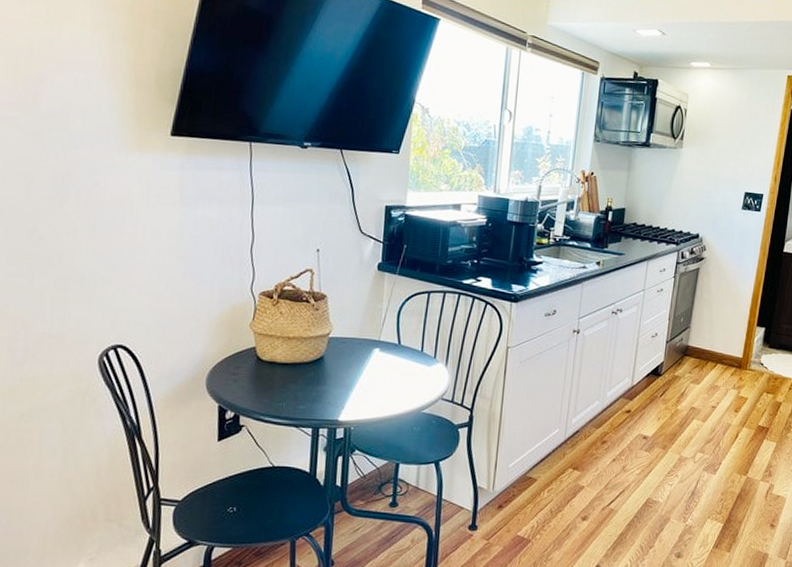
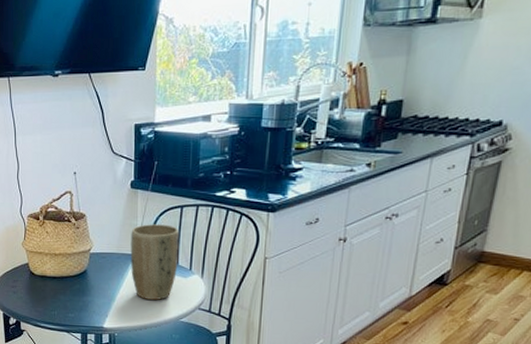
plant pot: none [372,308,426,390] -> present [130,224,180,300]

